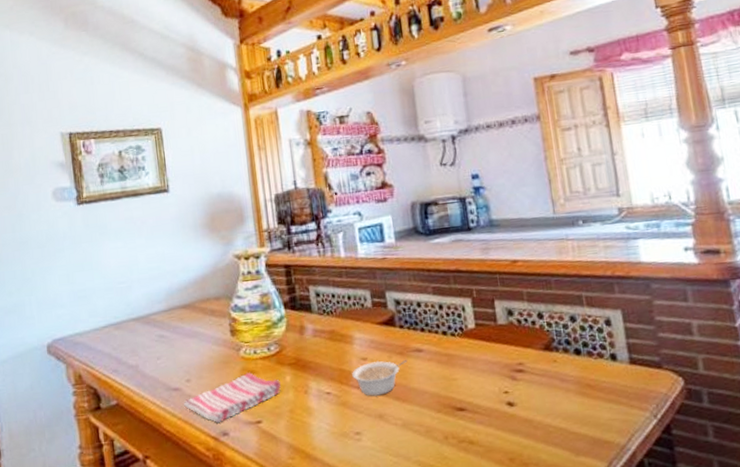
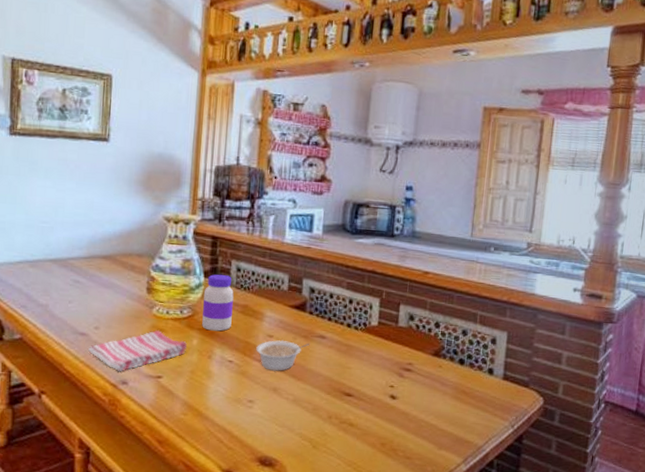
jar: none [287,302,322,364] -> present [202,274,234,331]

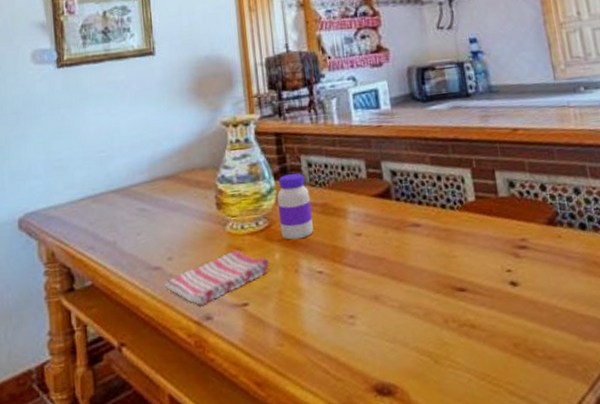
legume: present [256,339,310,371] -> none [345,234,404,276]

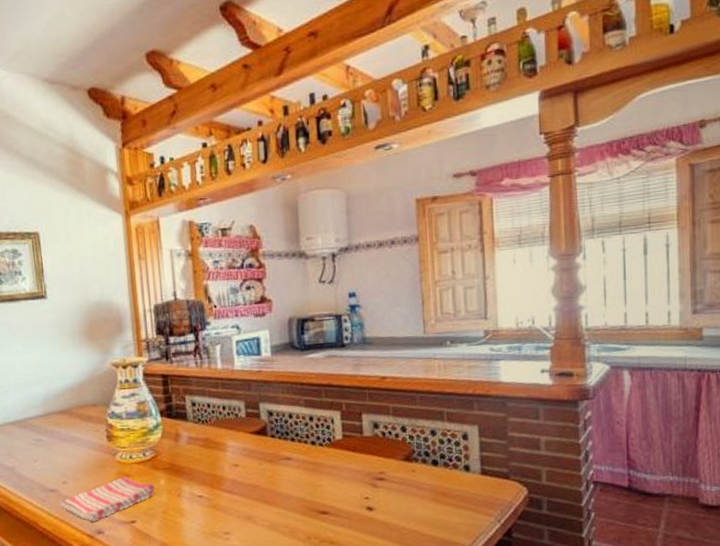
jar: present [277,173,314,240] -> none [163,411,195,469]

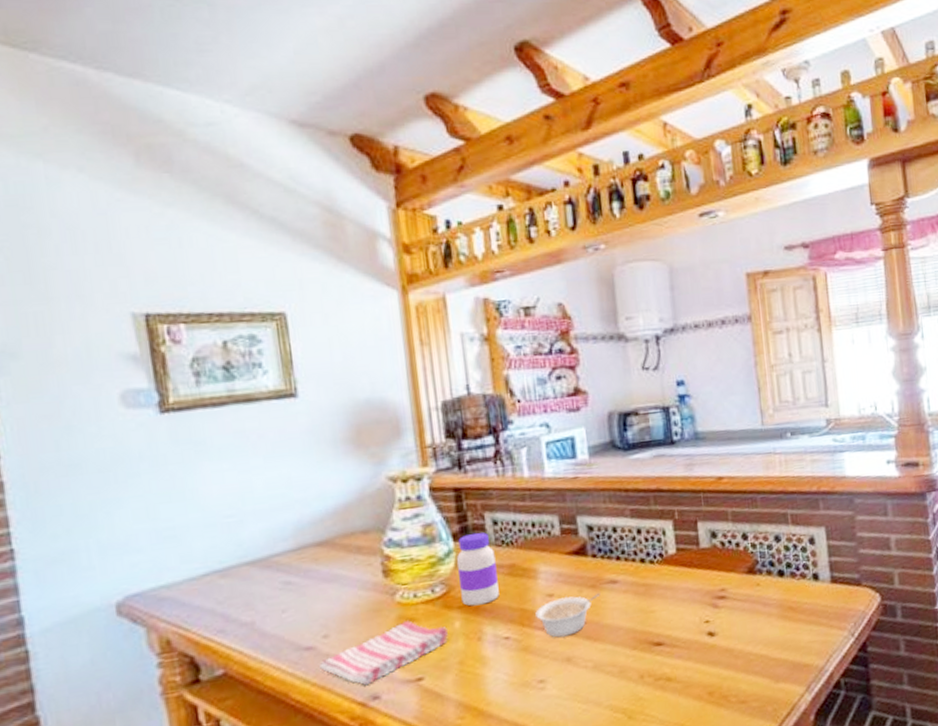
jar: none [163,411,195,469] -> present [457,532,499,606]
legume: none [224,466,277,500] -> present [535,592,600,638]

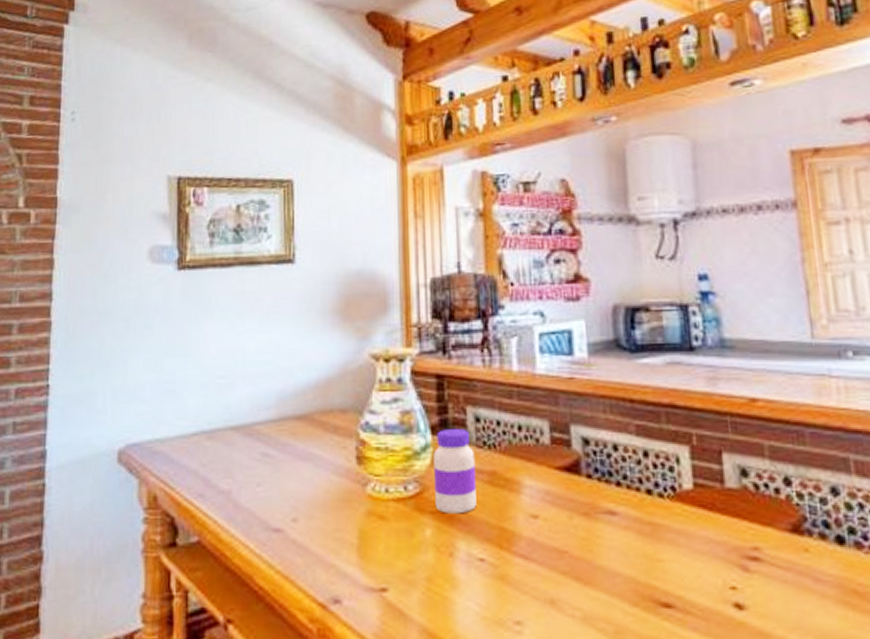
dish towel: present [319,621,449,686] -> none [286,518,419,585]
legume: present [535,592,600,638] -> none [516,521,595,571]

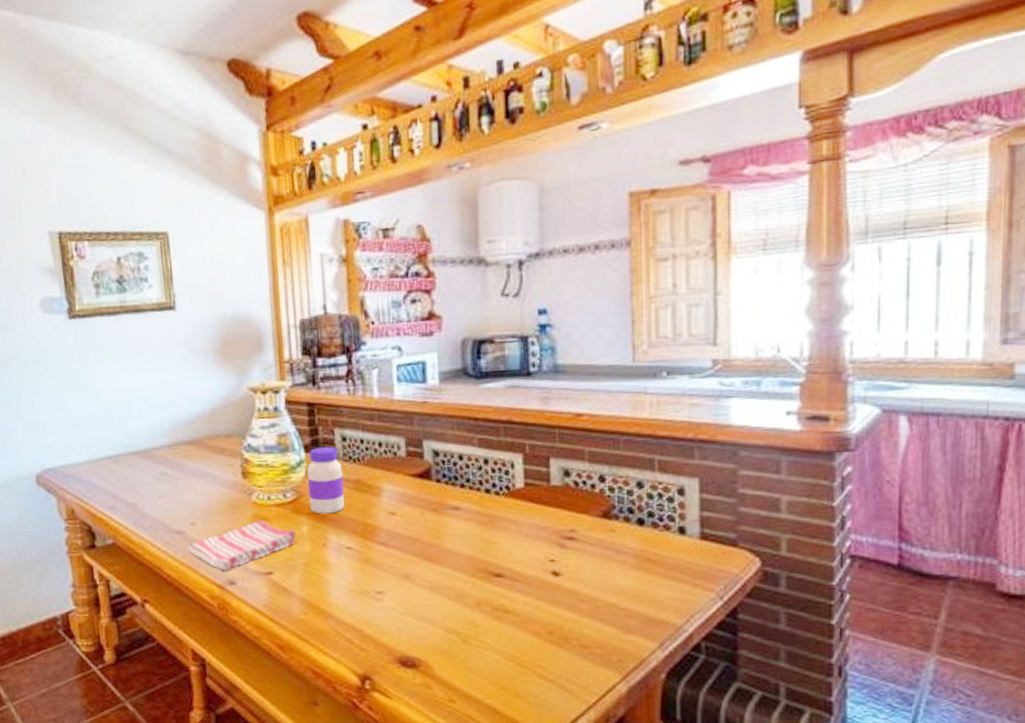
dish towel: none [286,518,419,585] -> present [187,520,297,572]

